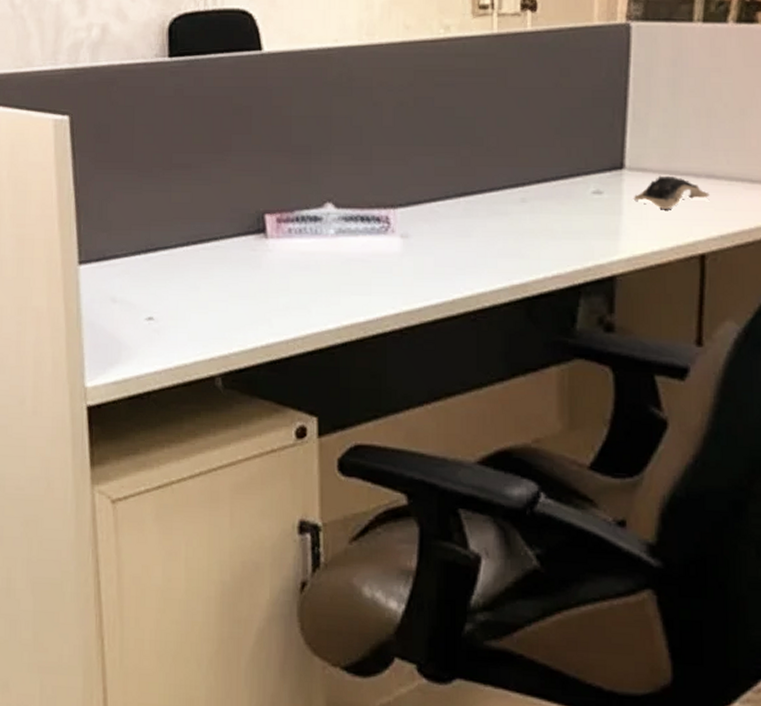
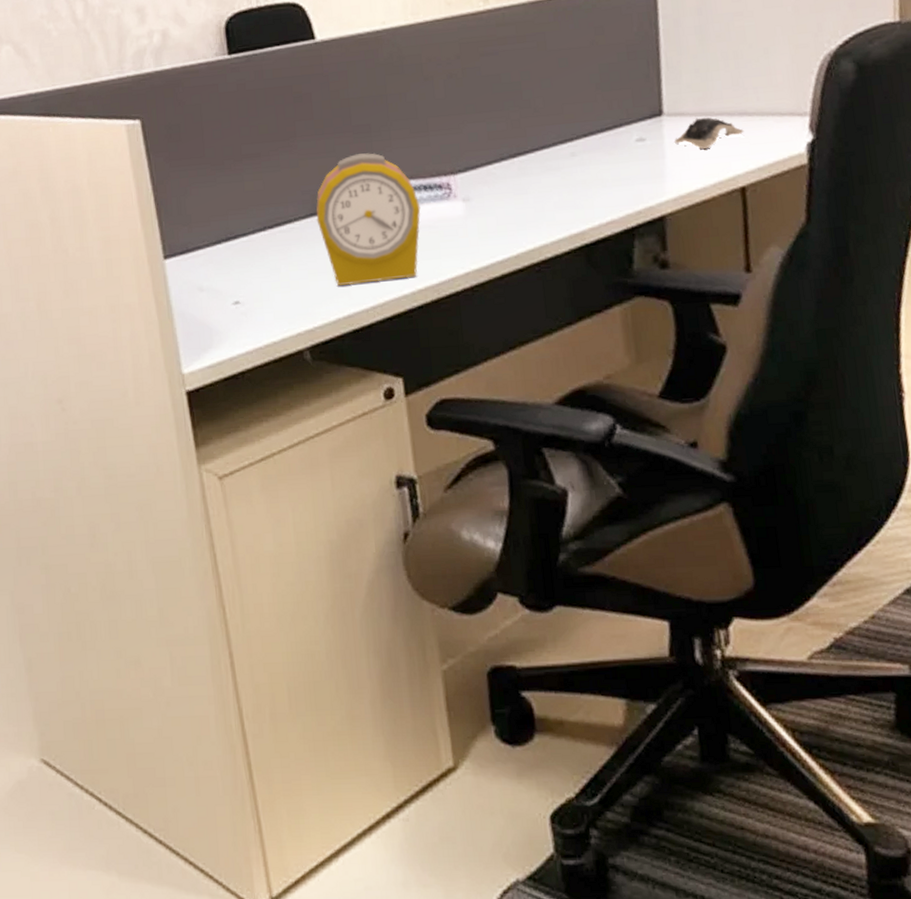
alarm clock: none [243,176,355,313] -> present [316,153,421,285]

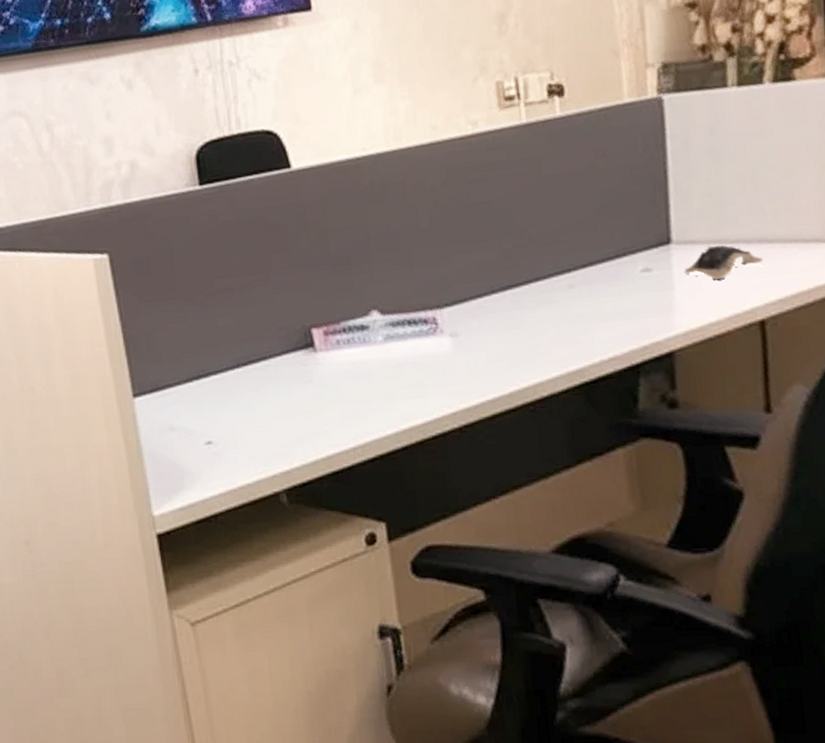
alarm clock: present [316,153,421,285] -> none [292,286,405,425]

